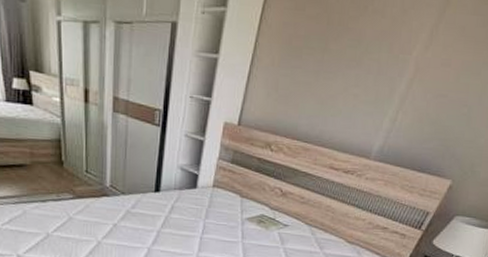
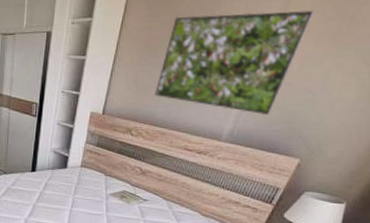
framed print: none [298,10,475,131] -> present [155,11,314,116]

